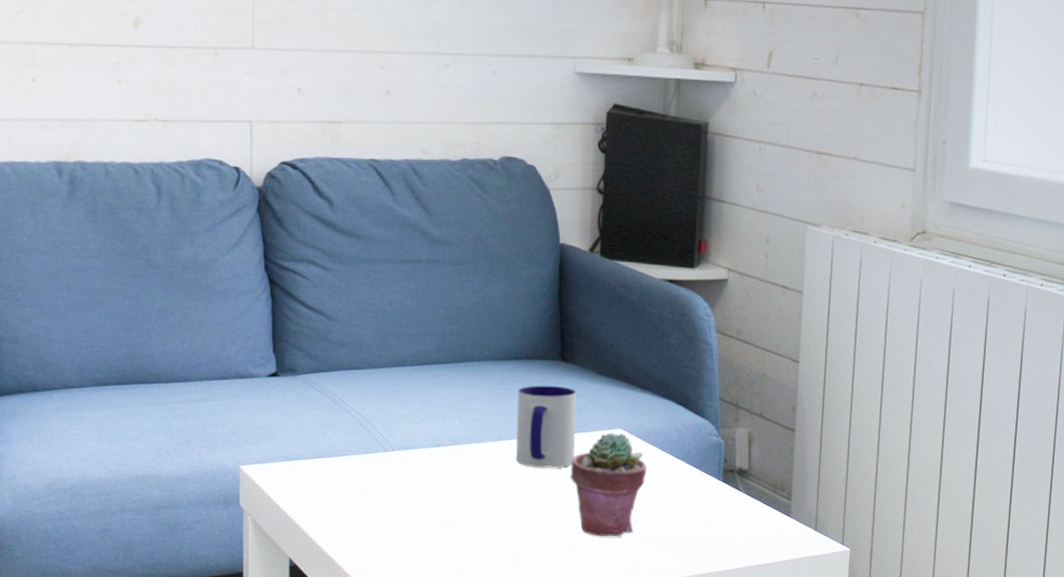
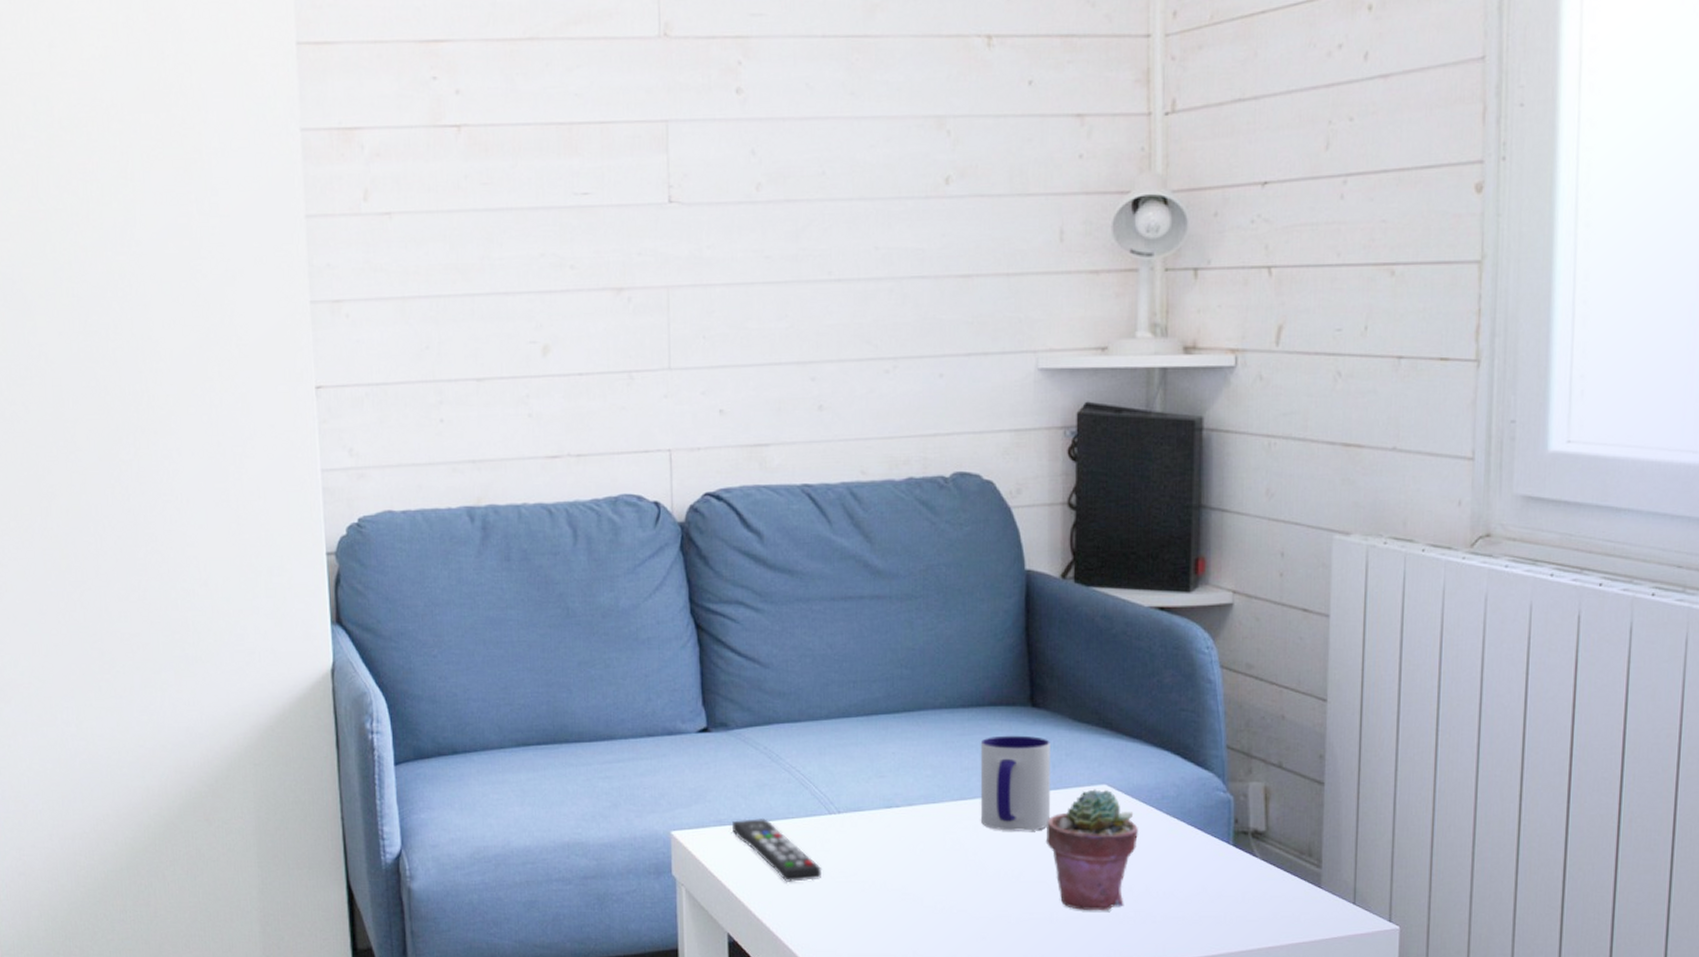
remote control: none [296,455,377,513] -> present [731,819,822,883]

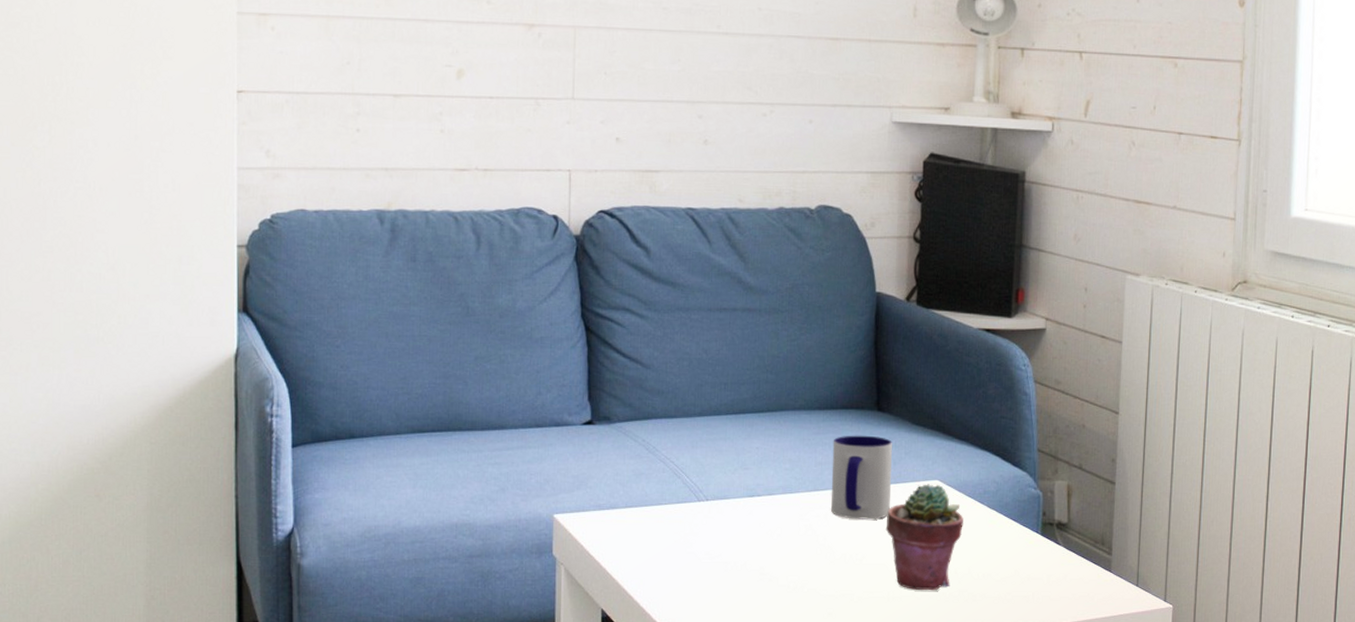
remote control: present [731,819,822,883] -> none [609,504,690,563]

